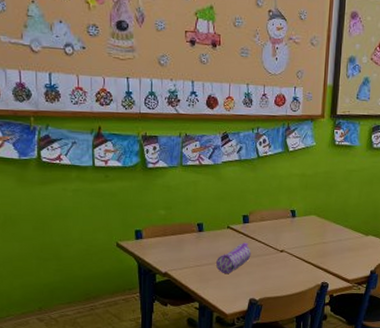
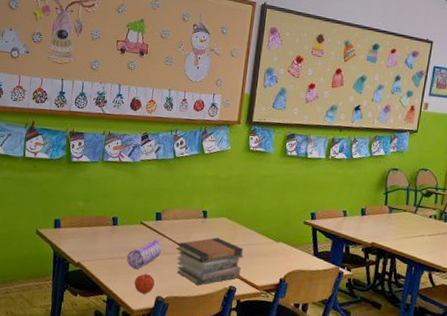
apple: none [225,277,246,297] -> present [134,273,155,294]
book stack: none [265,236,334,284] -> present [175,237,243,286]

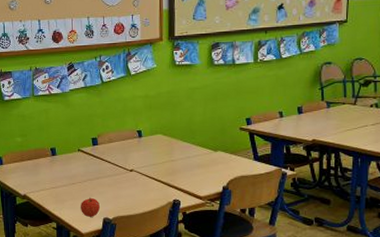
pencil case: present [127,238,162,269] -> none [70,163,102,194]
book stack: present [175,237,243,286] -> none [115,155,183,203]

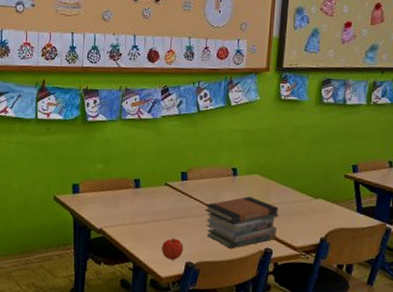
book stack: none [115,155,183,203] -> present [204,196,279,249]

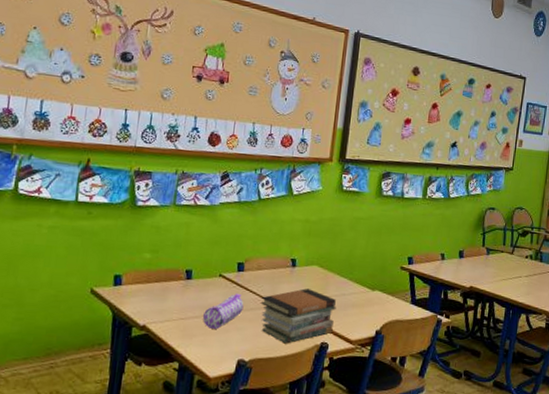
pencil case: none [152,200,189,233] -> present [203,293,244,329]
apple: present [161,238,183,260] -> none [211,333,236,358]

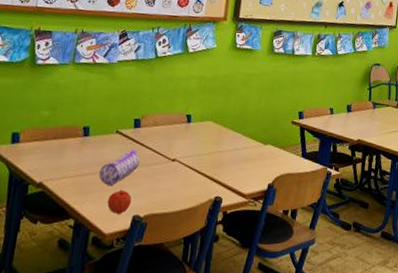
apple: none [211,333,236,358] -> present [107,189,131,214]
book stack: present [260,288,336,344] -> none [156,144,230,199]

